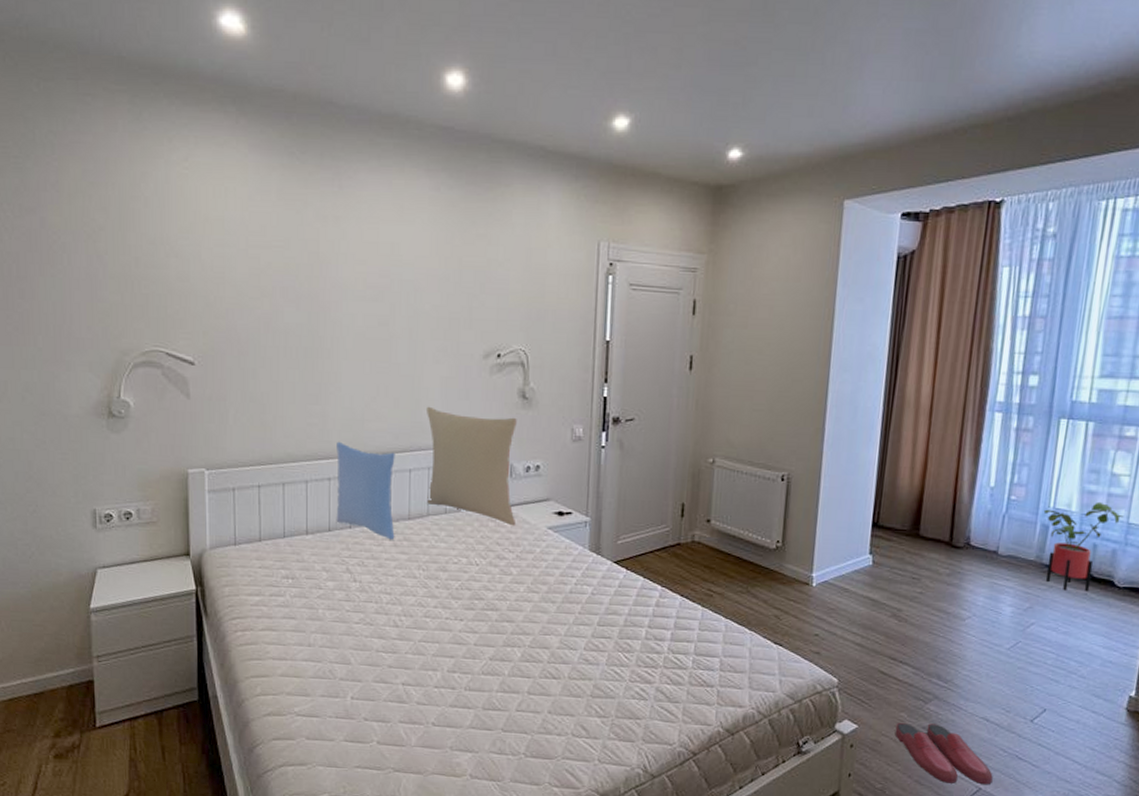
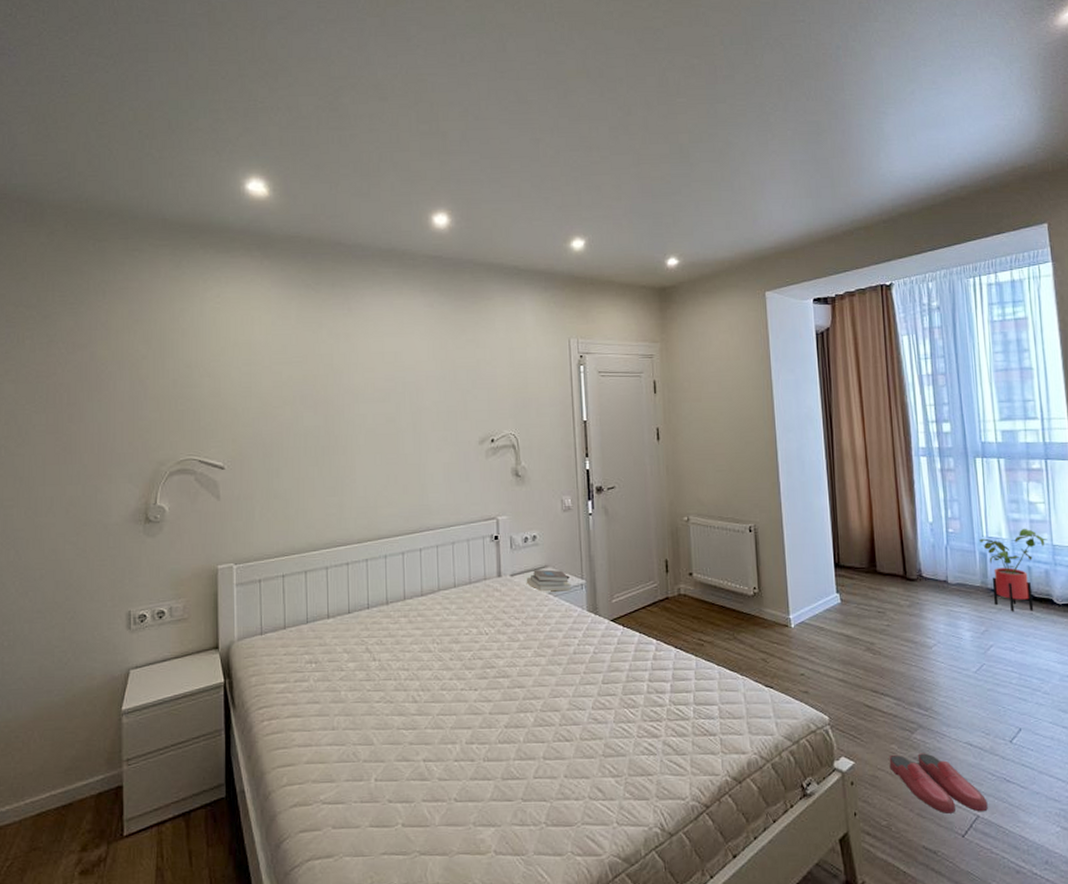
pillow: present [336,441,395,540] -> none [353,528,410,617]
pillow: present [427,406,517,526] -> none [432,490,518,594]
books: none [525,502,574,528] -> present [527,569,571,592]

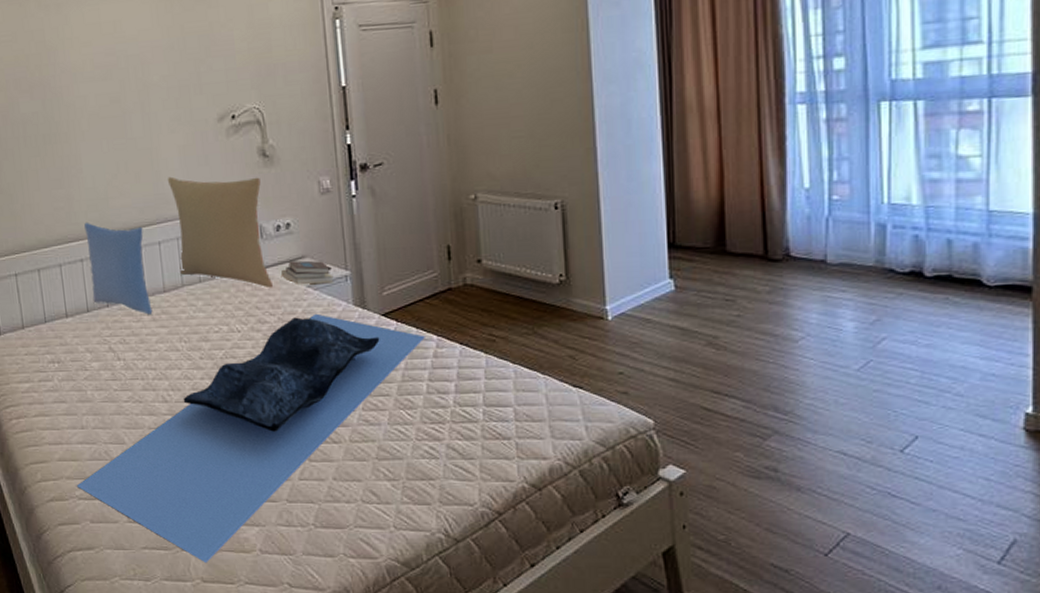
throw blanket: none [322,618,646,868] -> present [77,313,425,563]
pillow: none [353,528,410,617] -> present [84,222,153,315]
pillow: none [432,490,518,594] -> present [168,176,273,289]
slippers: present [889,753,988,814] -> none [731,462,863,529]
house plant: present [979,528,1048,612] -> none [876,190,981,297]

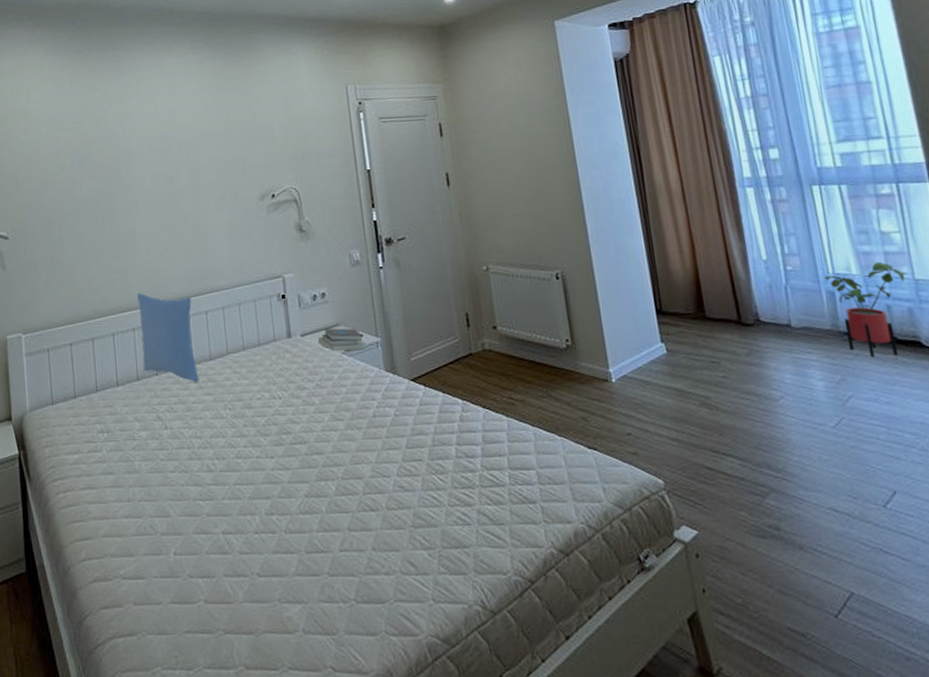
throw blanket: present [77,313,425,563] -> none [121,379,451,647]
pillow: present [168,176,273,289] -> none [215,250,310,355]
house plant: none [876,190,981,297] -> present [824,261,908,358]

